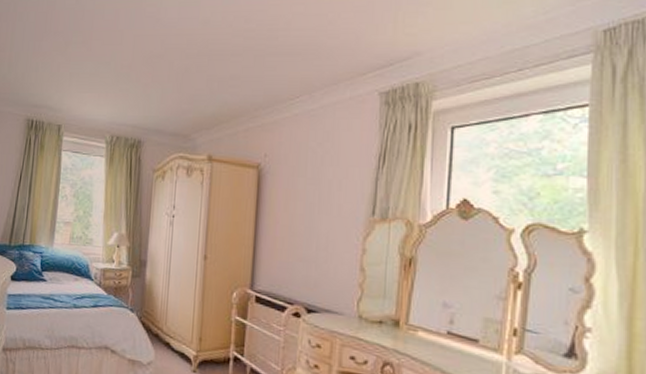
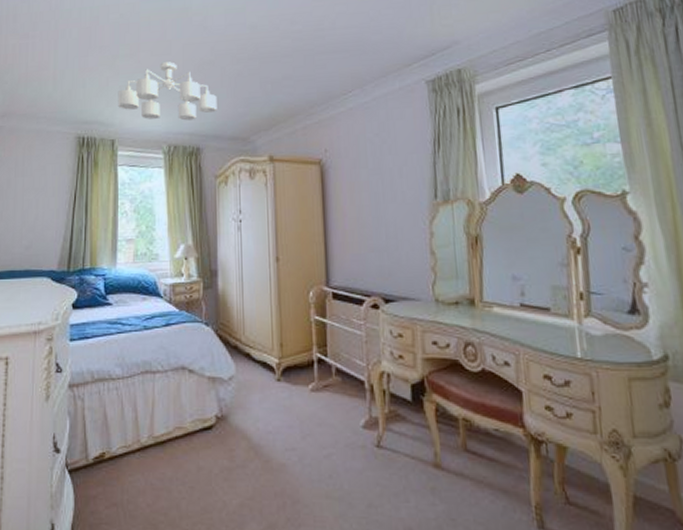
ceiling light fixture: none [67,52,163,113] -> present [118,62,217,121]

